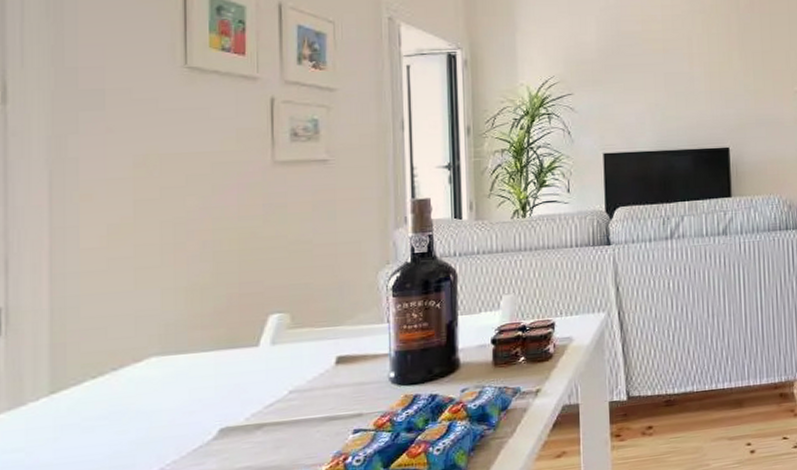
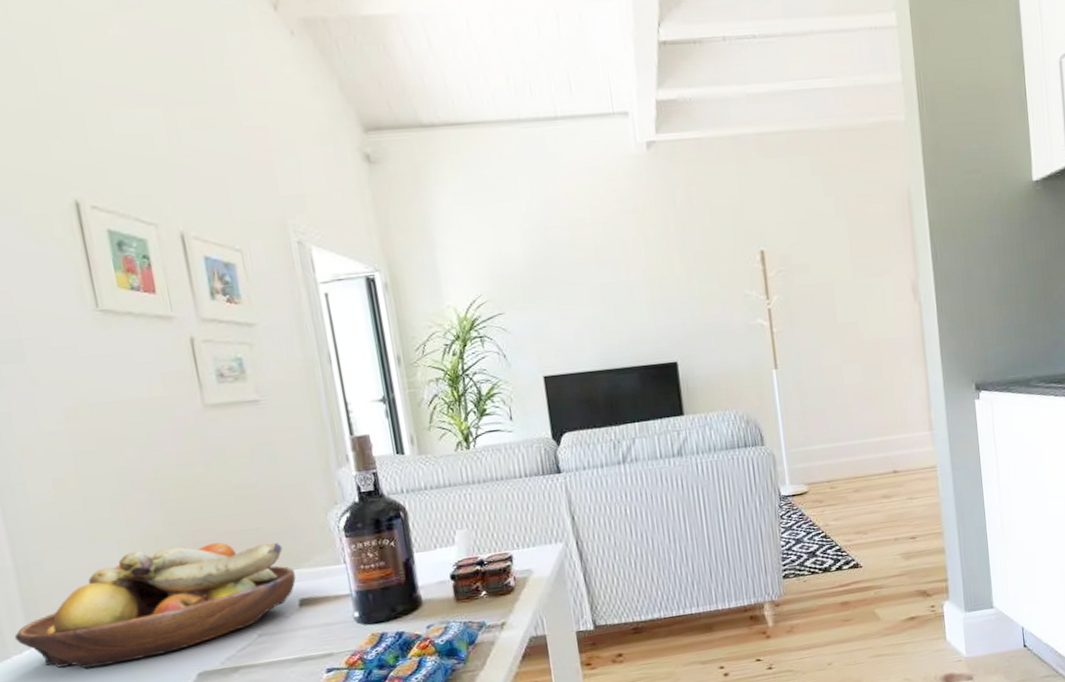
fruit bowl: none [34,295,336,419] -> present [14,542,296,668]

